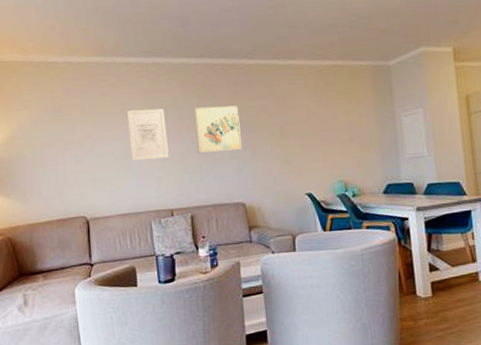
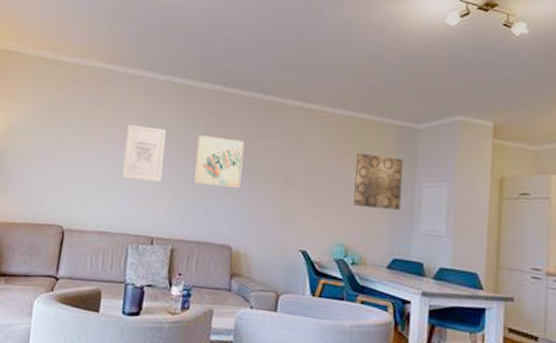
wall art: none [339,95,386,145] -> present [354,152,404,210]

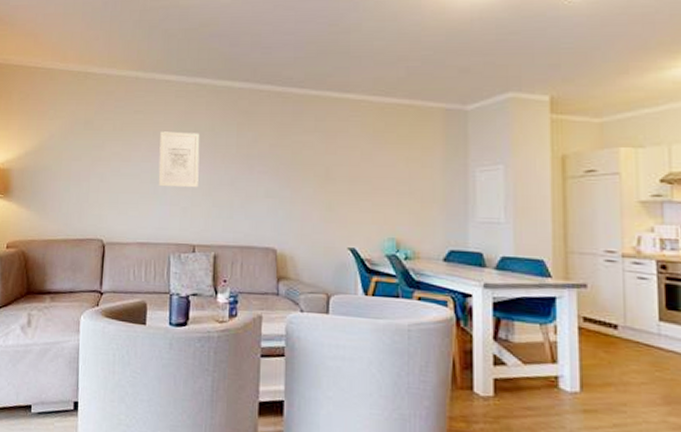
wall art: present [192,135,245,188] -> none [230,136,282,188]
wall art: present [354,152,404,210] -> none [401,141,454,198]

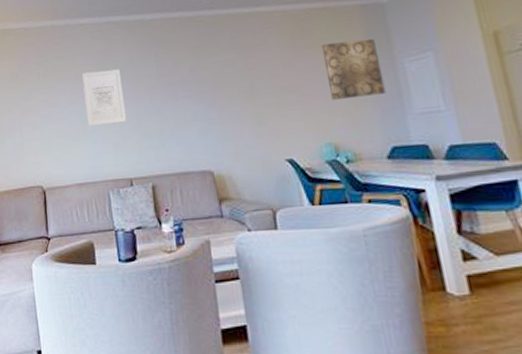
wall art: none [401,141,454,198] -> present [321,39,386,100]

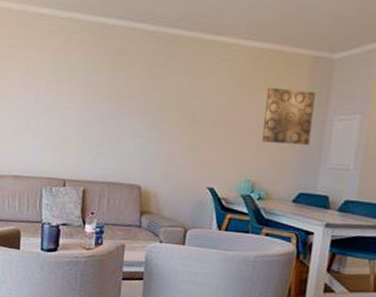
wall art: present [82,69,126,127] -> none [31,67,72,126]

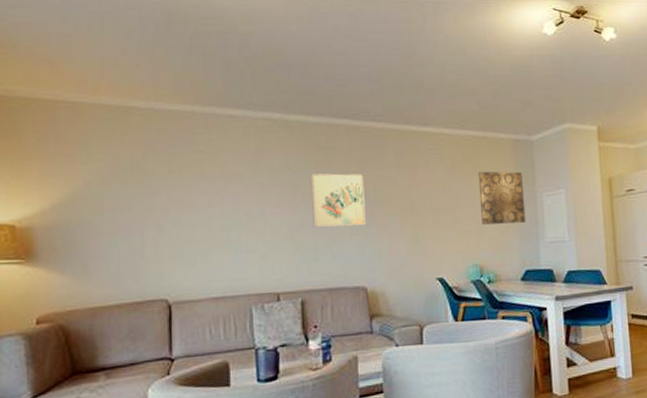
wall art: none [101,75,152,128] -> present [311,173,366,227]

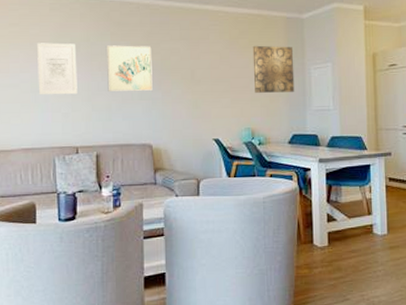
wall art: none [228,172,277,234] -> present [37,43,77,95]

